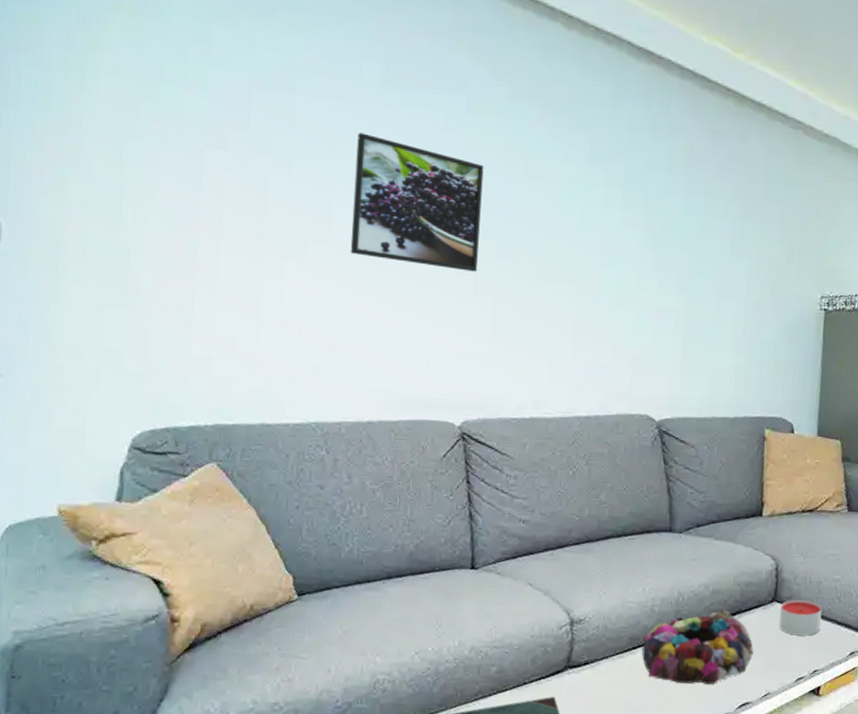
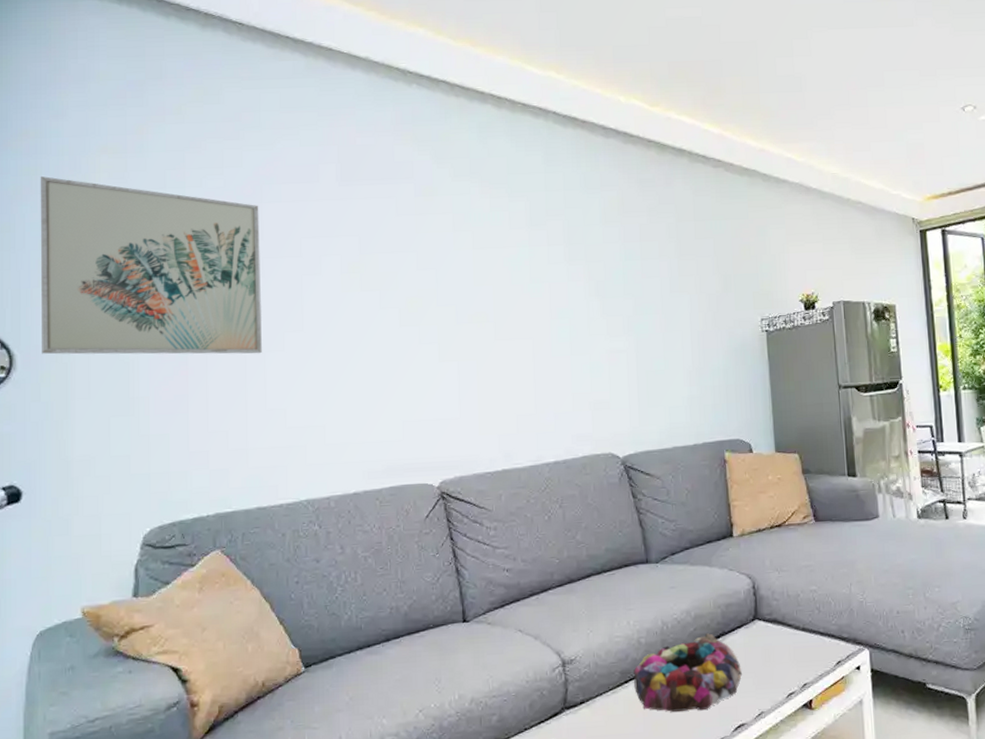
wall art: none [31,27,291,260] -> present [40,176,262,355]
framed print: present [350,133,484,272] -> none [320,228,440,341]
candle: present [779,600,822,636] -> none [762,614,805,651]

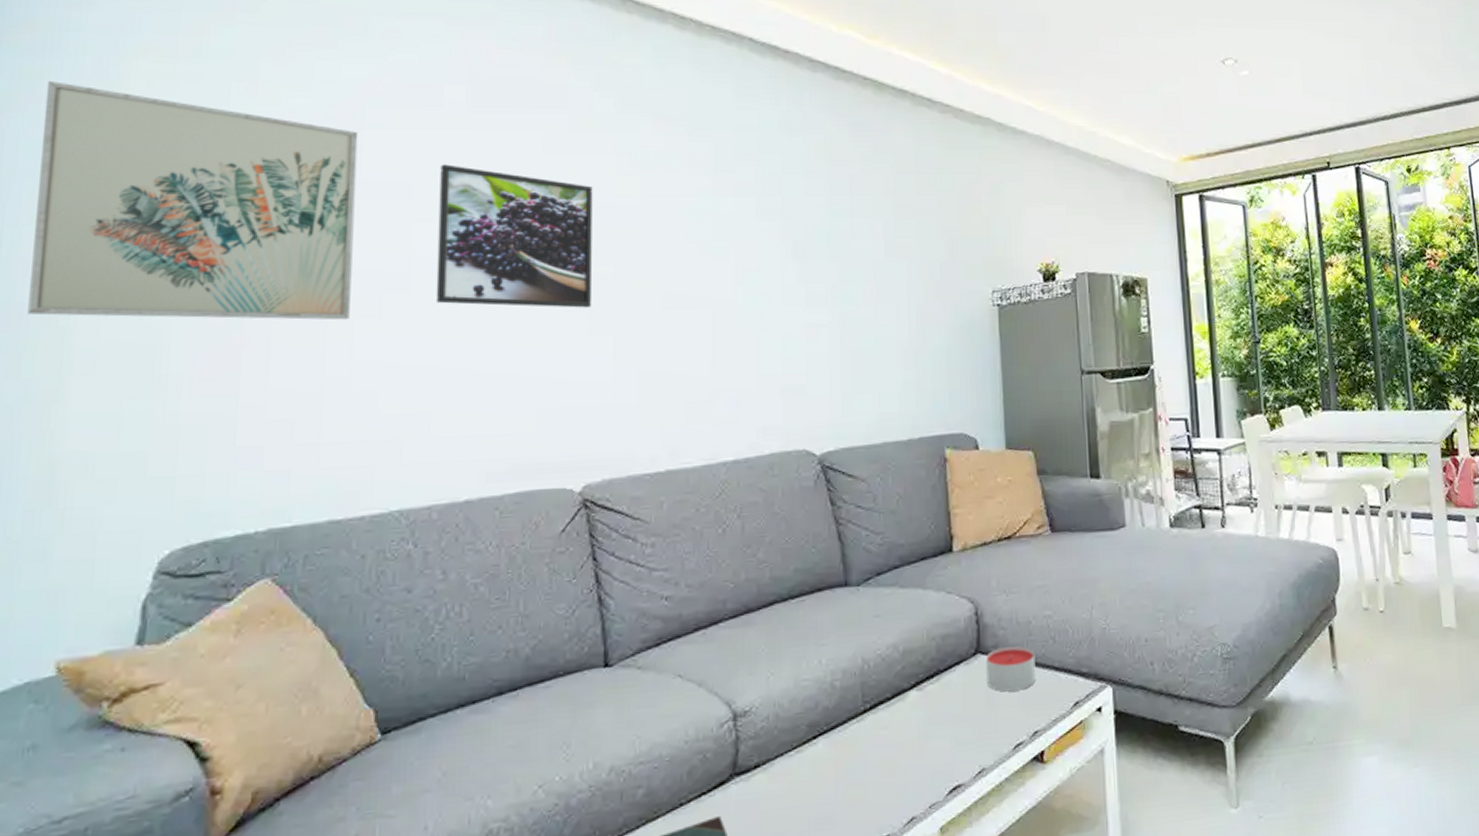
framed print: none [320,228,440,341] -> present [435,164,593,308]
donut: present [634,633,742,712] -> none [825,672,959,774]
candle: none [762,614,805,651] -> present [986,646,1036,692]

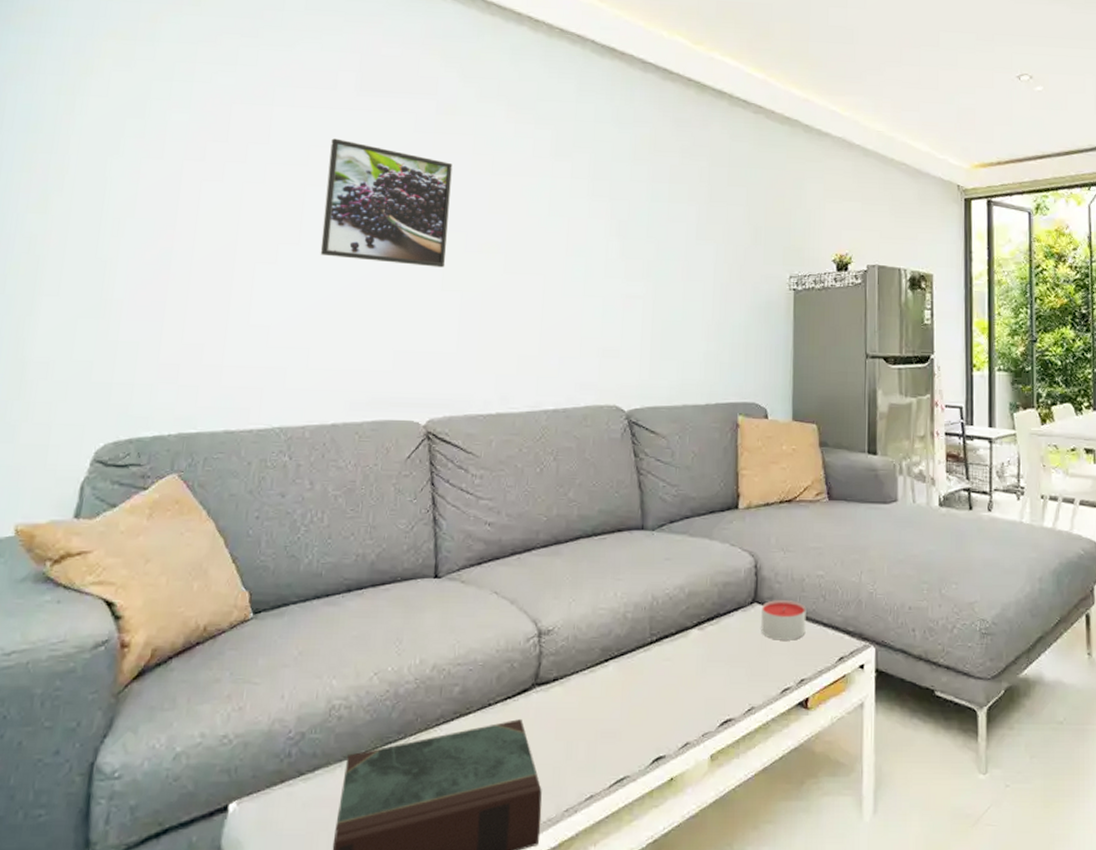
wall art: present [28,81,359,320] -> none [14,56,269,265]

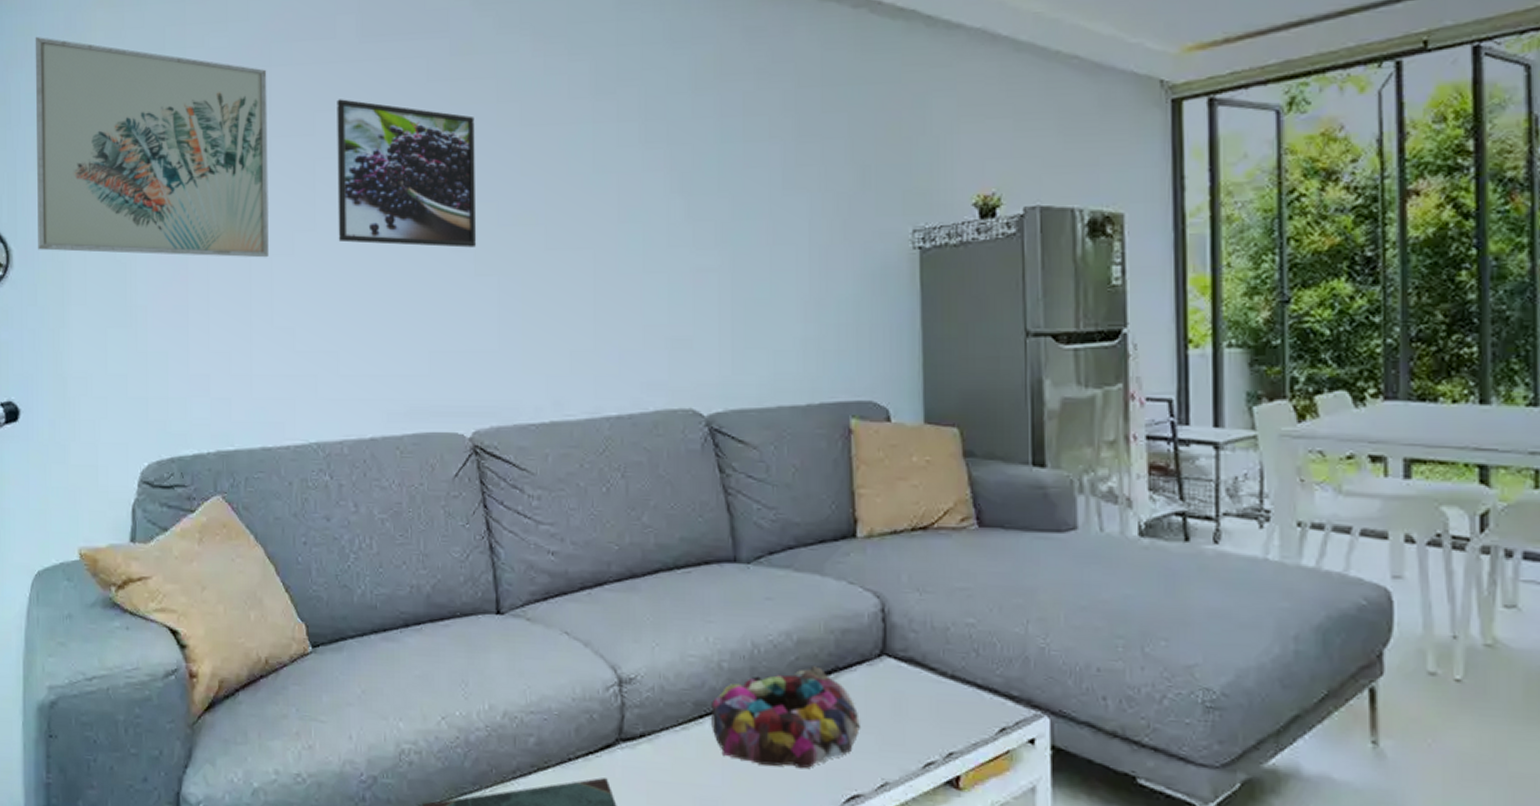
wall art: none [14,56,269,265] -> present [35,37,269,258]
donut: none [615,613,734,700] -> present [711,666,860,769]
candle: present [761,600,806,641] -> none [893,653,953,704]

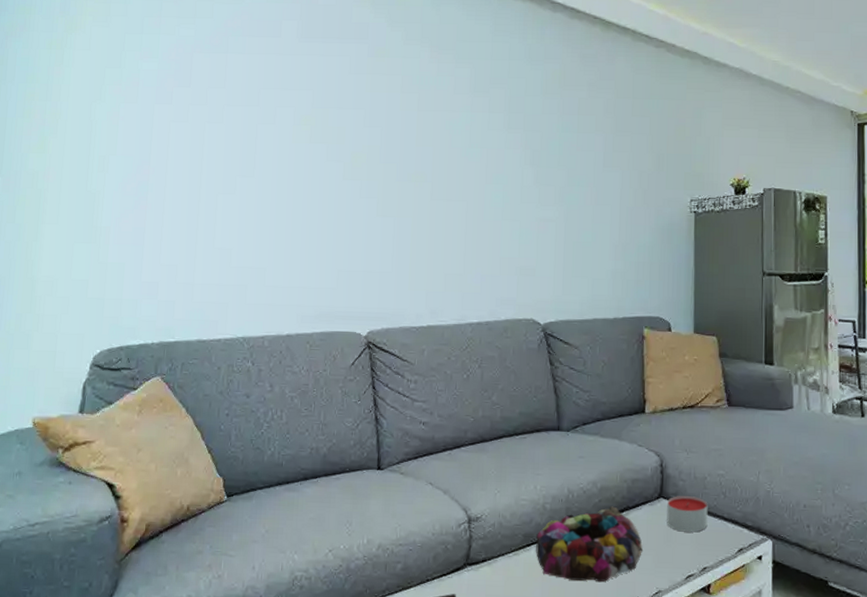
wall art: present [35,37,269,258] -> none [20,16,225,195]
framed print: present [337,99,477,248] -> none [272,81,384,196]
candle: none [893,653,953,704] -> present [667,496,708,532]

